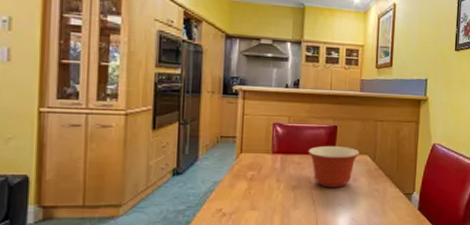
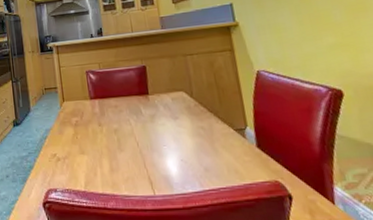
mixing bowl: present [308,145,360,188] -> none [122,85,174,128]

